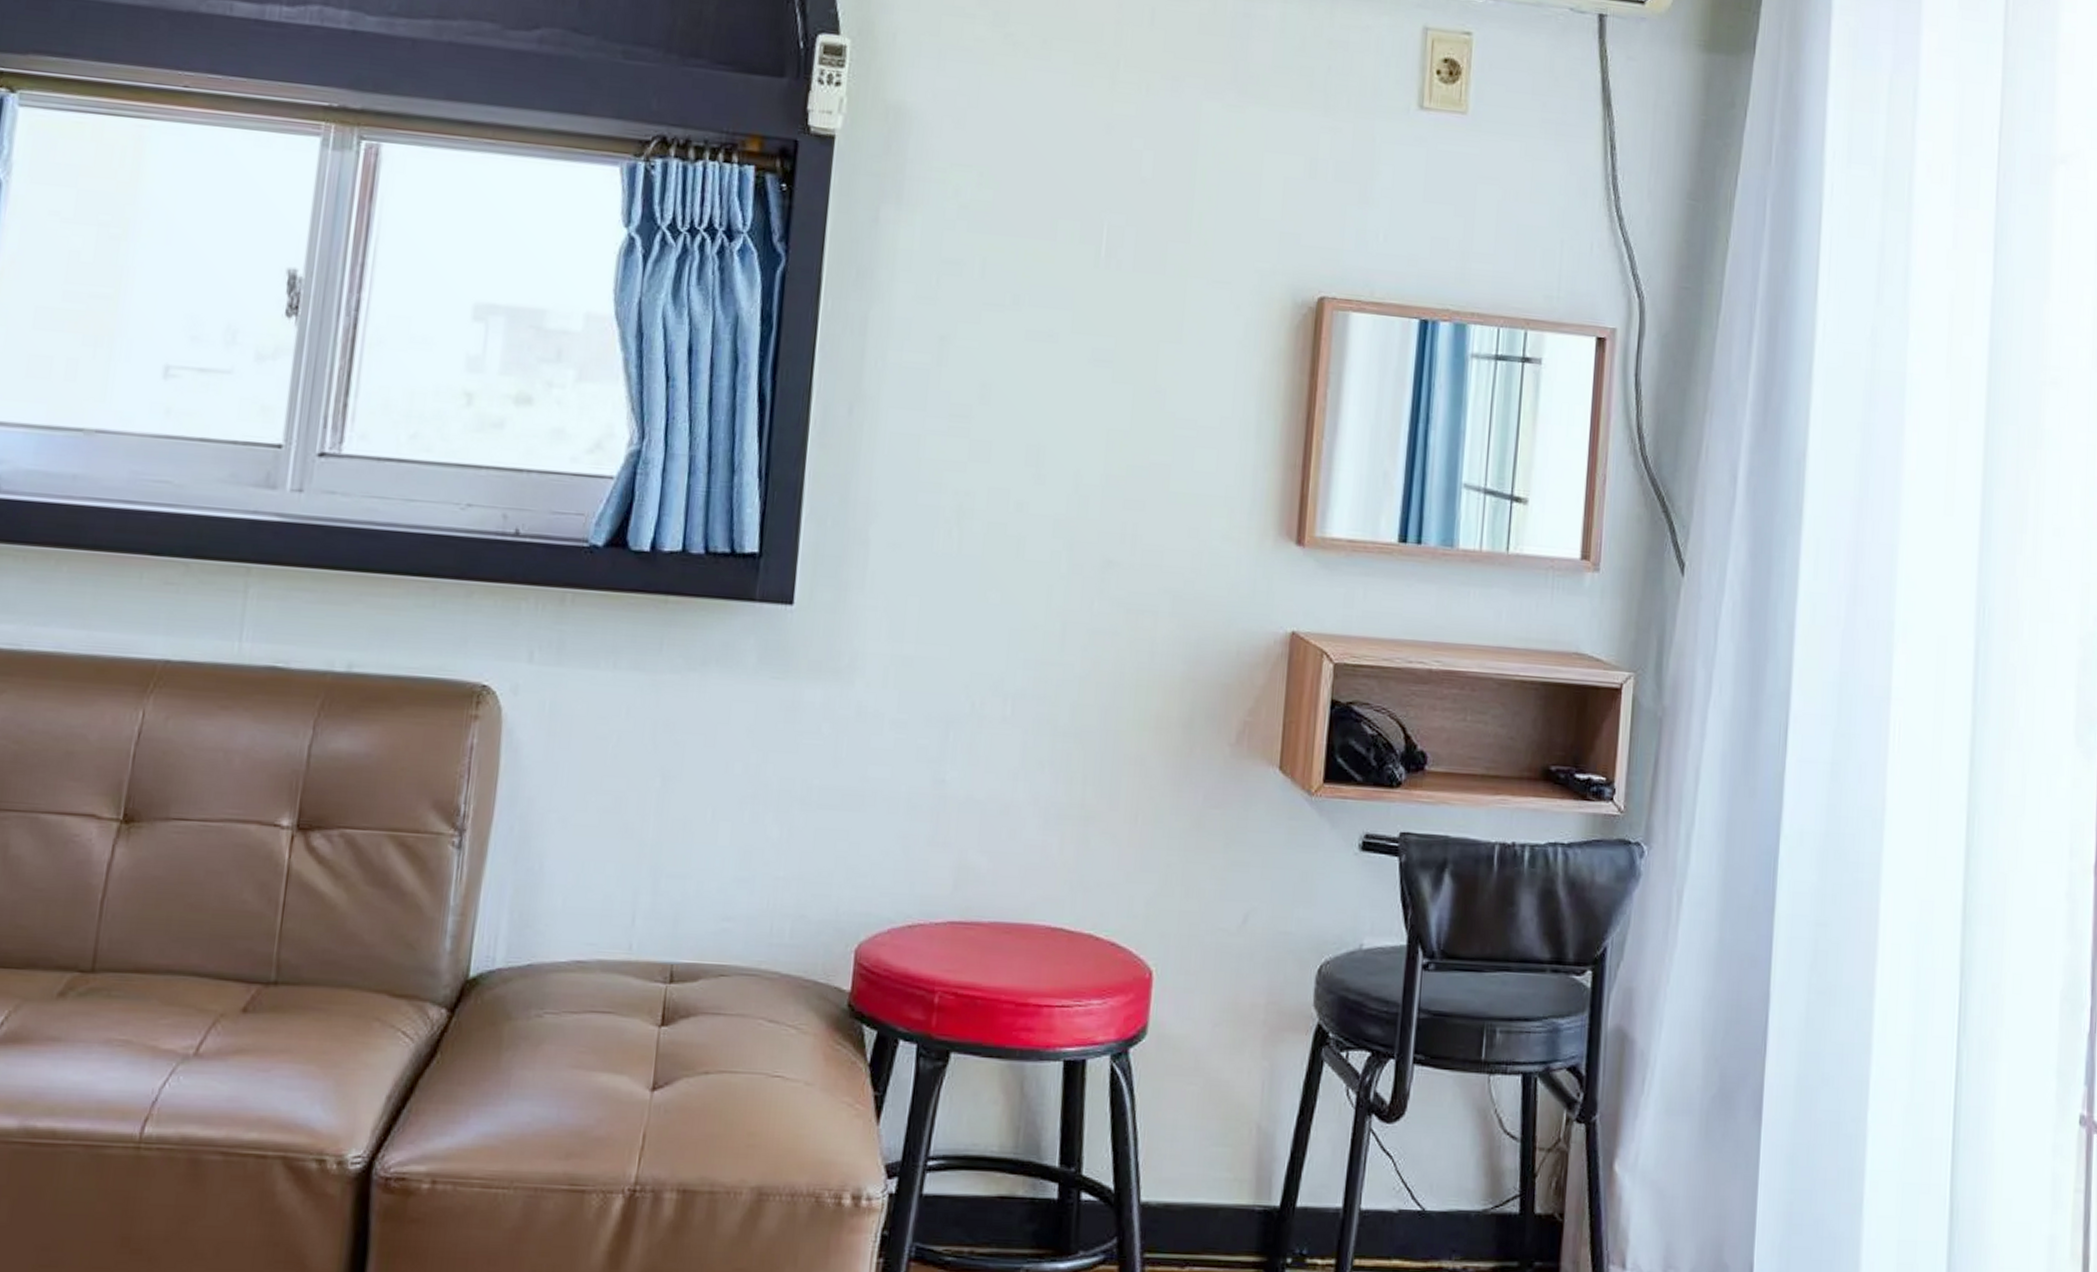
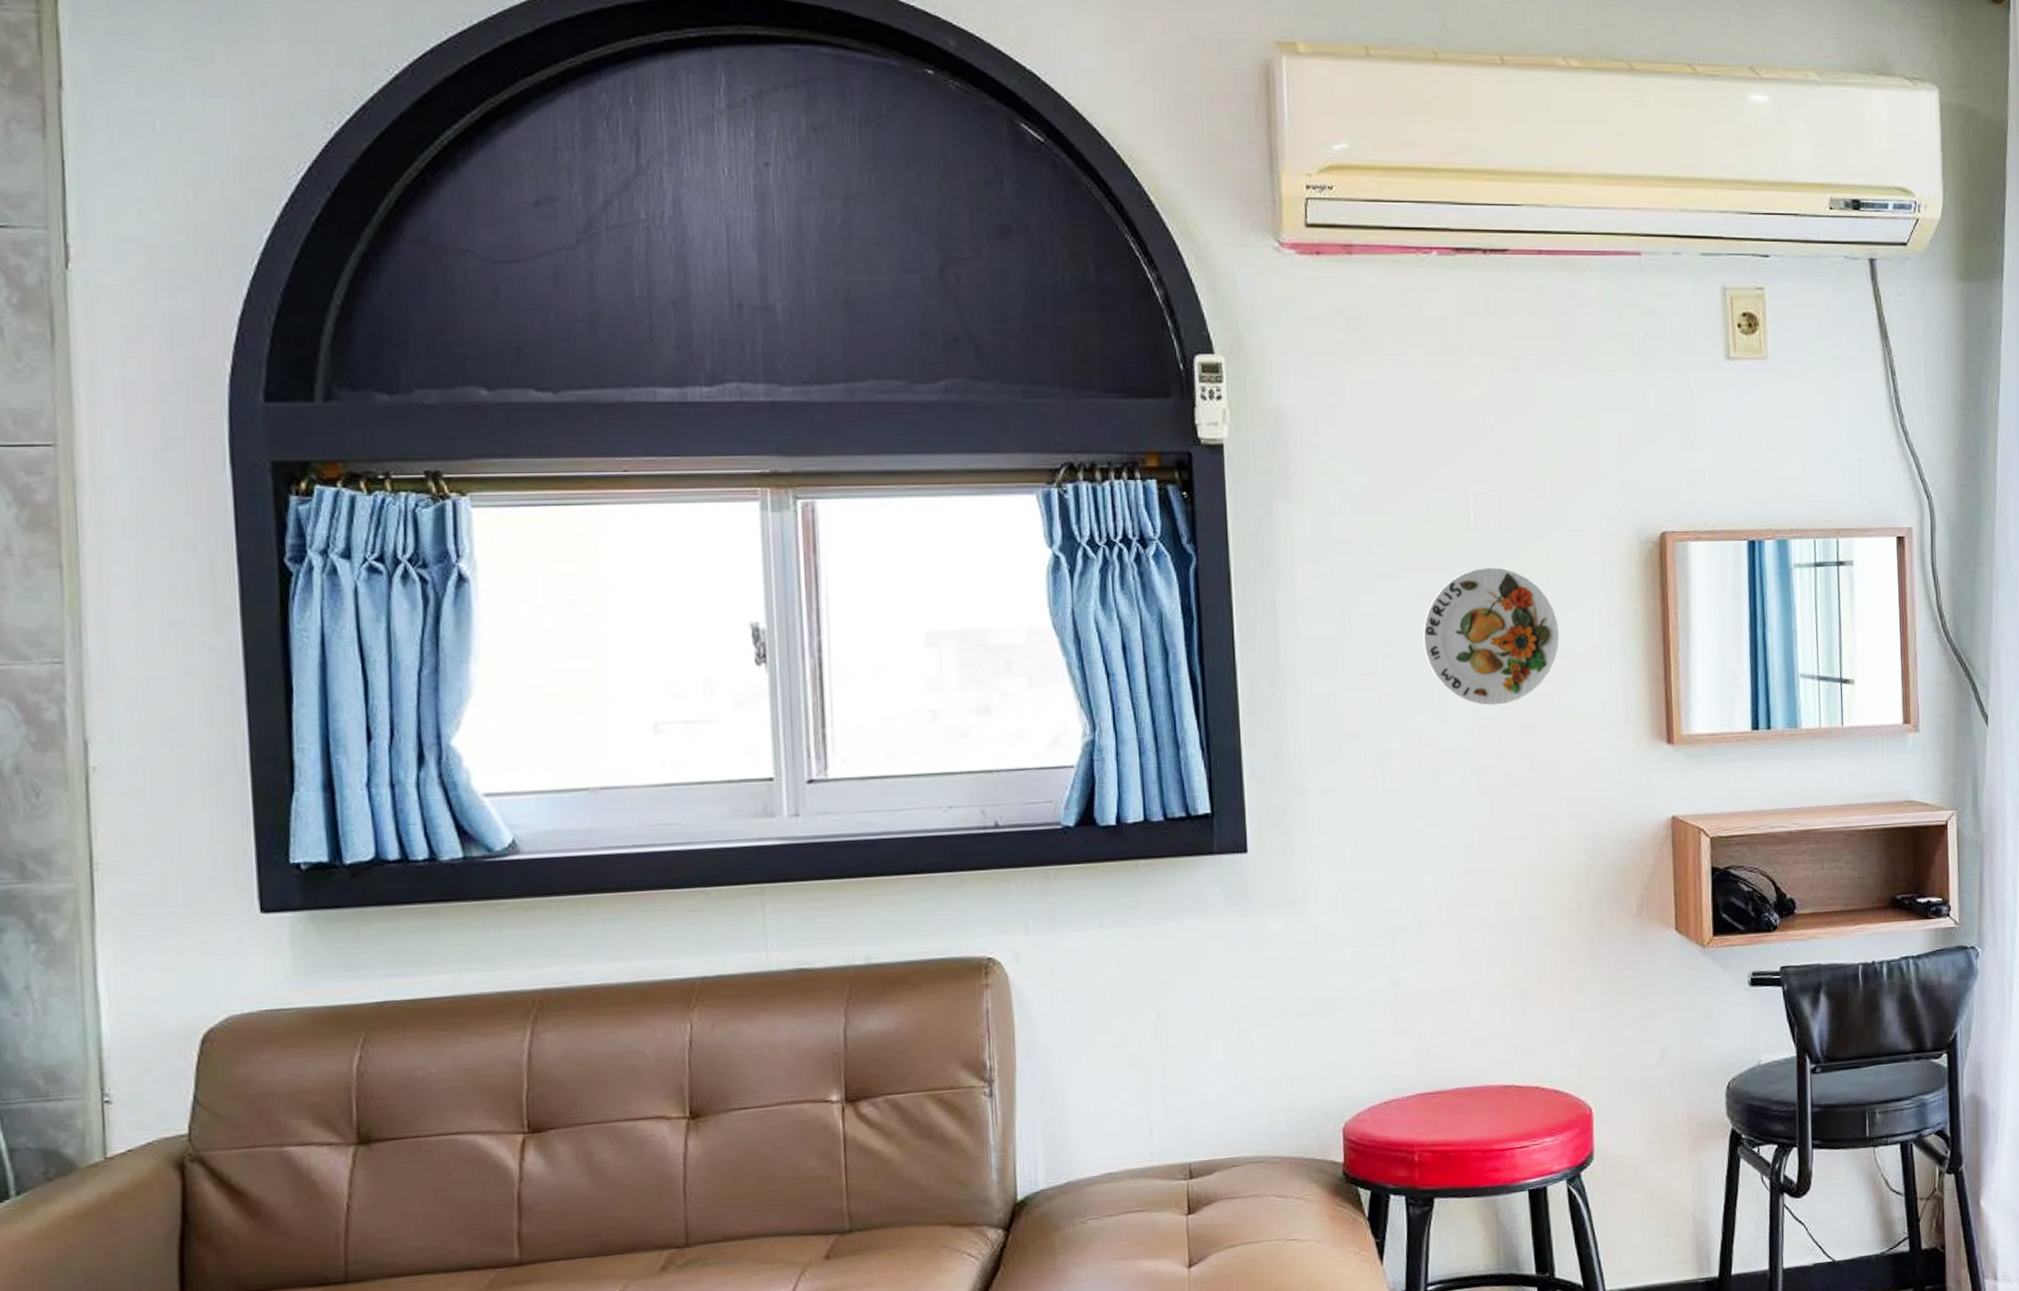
decorative plate: none [1028,311,1187,473] -> present [1423,567,1559,705]

